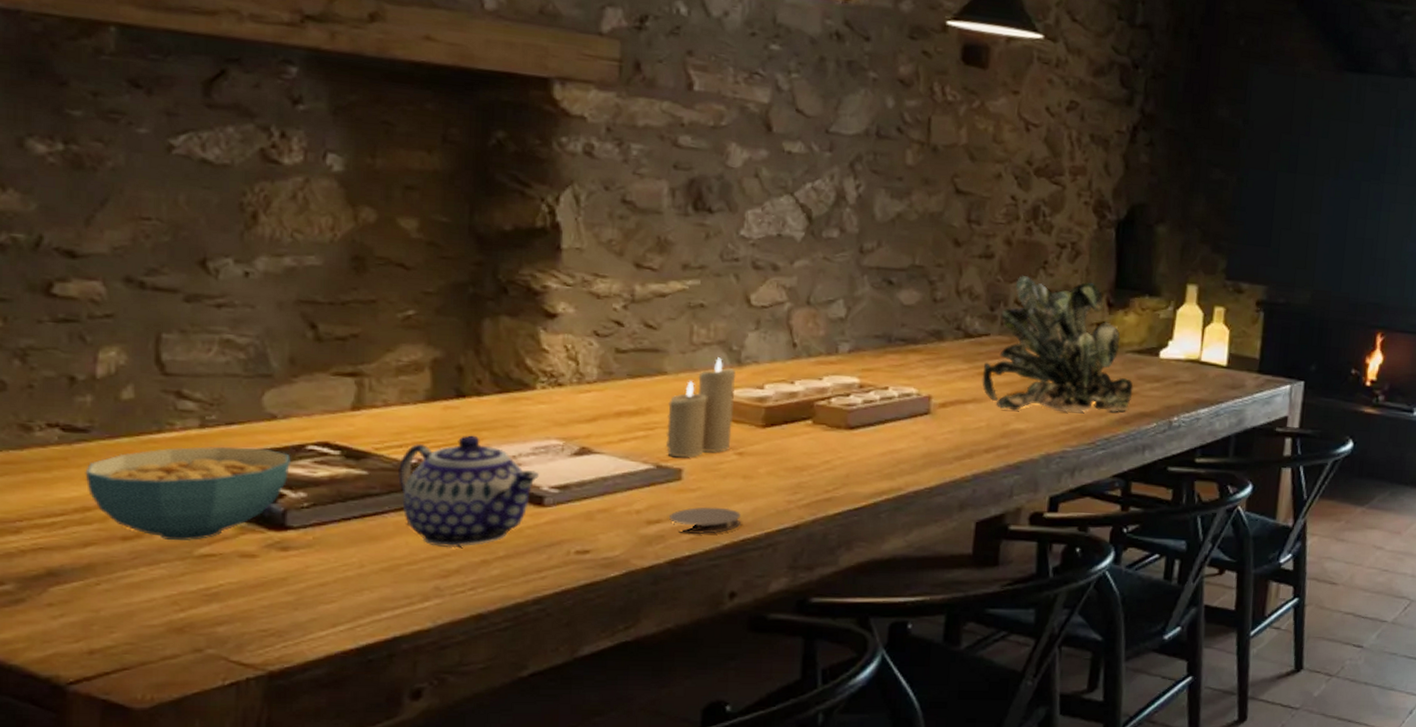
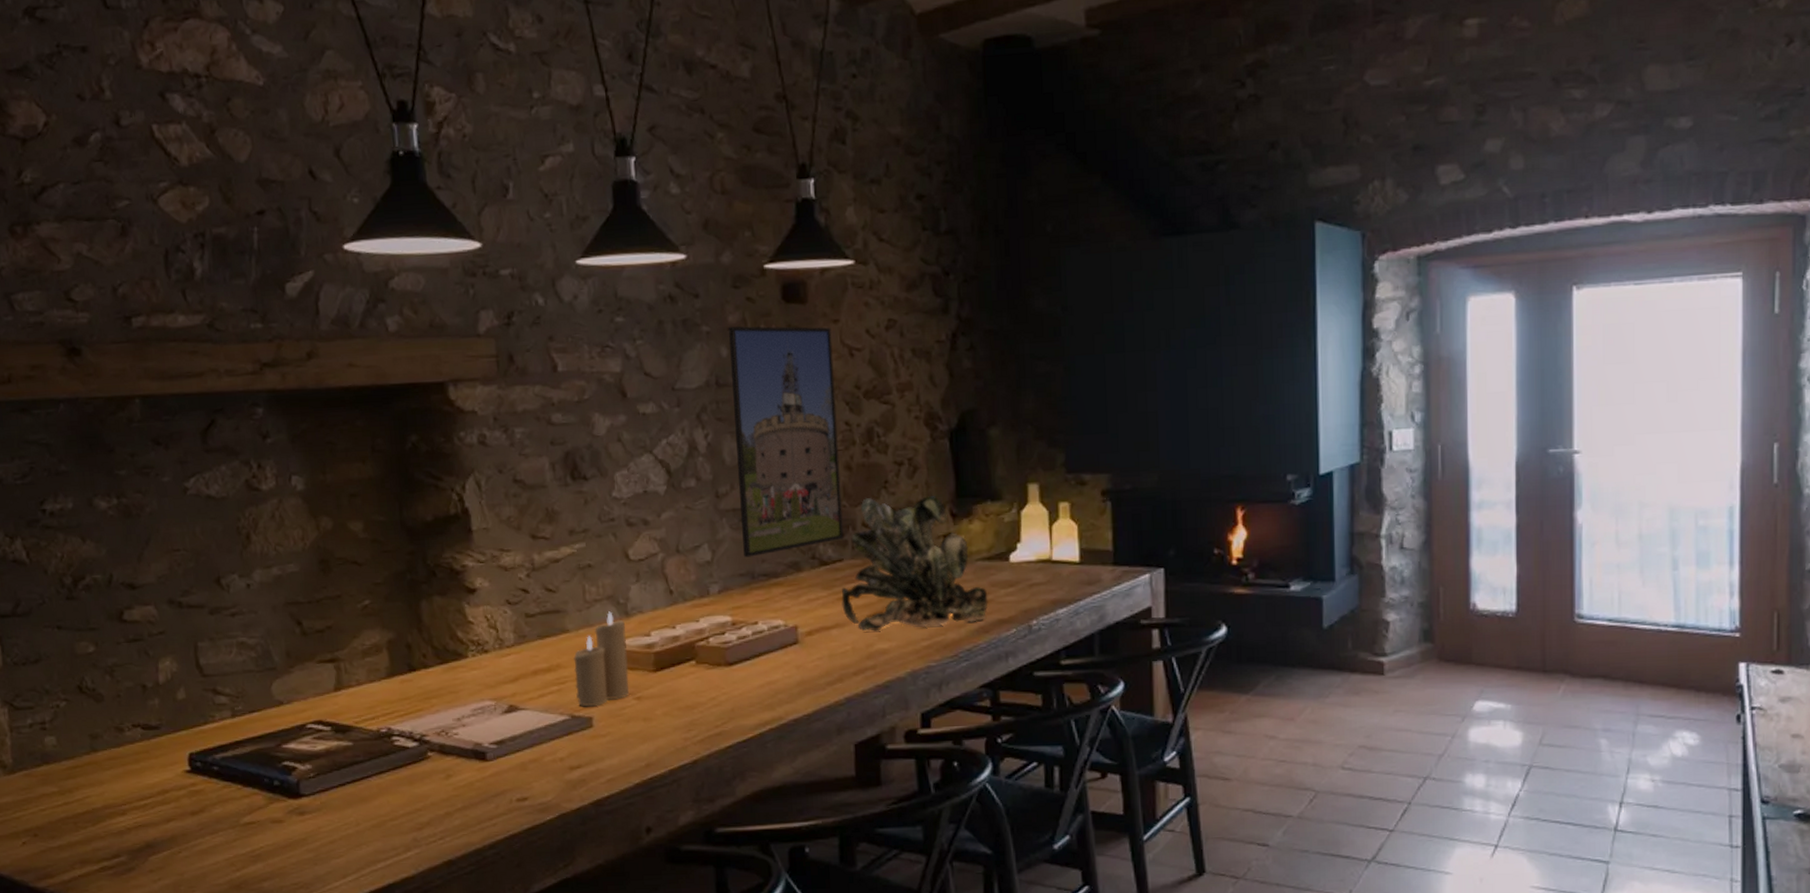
cereal bowl: present [85,446,291,541] -> none [161,730,297,813]
teapot: present [398,435,539,548] -> none [374,703,480,804]
coaster: present [669,507,742,534] -> none [587,749,648,776]
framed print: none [882,77,1010,320] -> present [729,326,844,557]

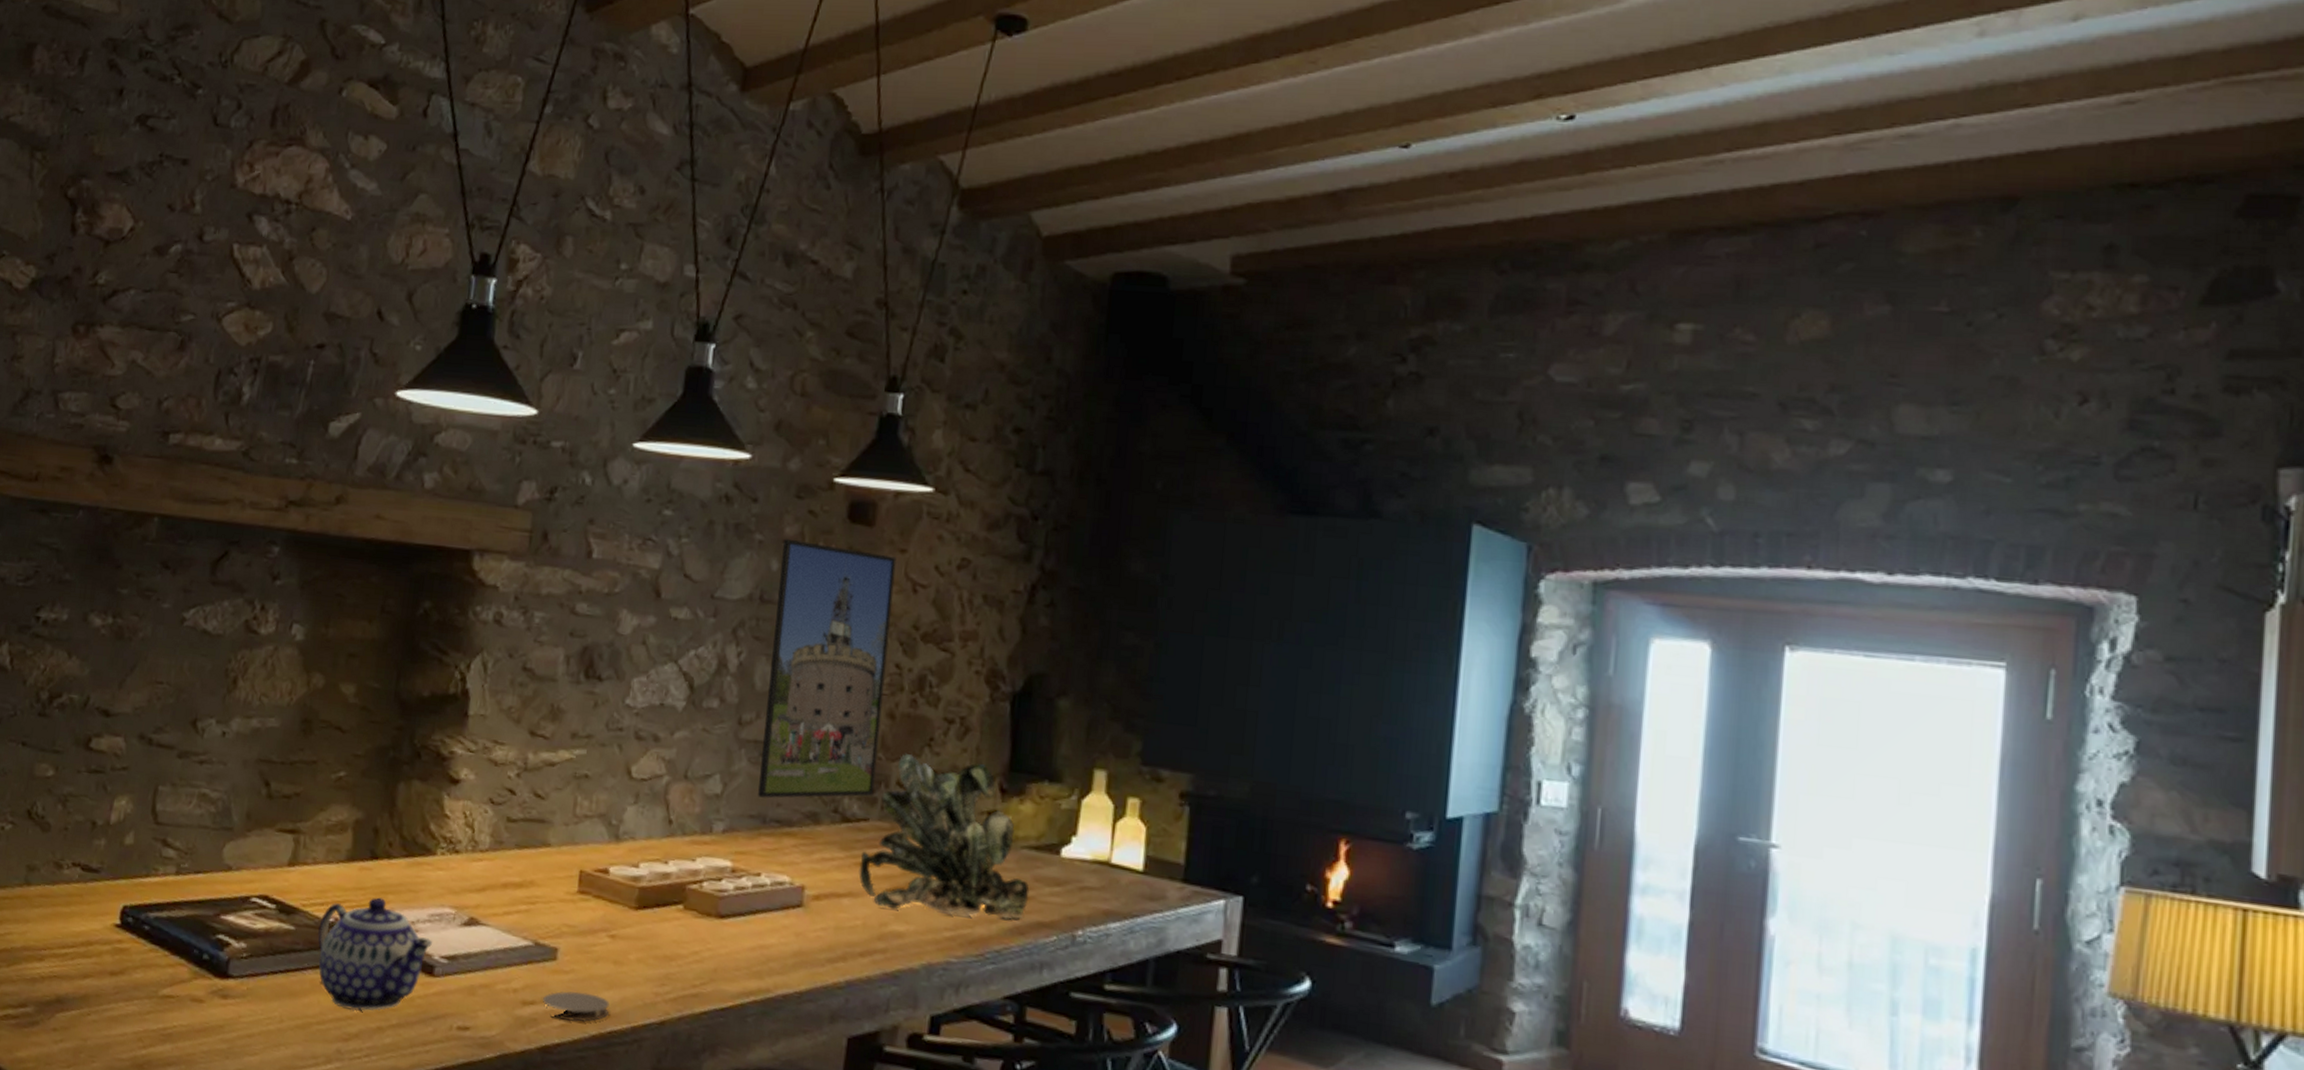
teapot: none [374,703,480,804] -> present [317,897,432,1011]
candle: present [573,611,630,706] -> none [545,831,614,937]
coaster: none [587,749,648,776] -> present [543,991,610,1023]

